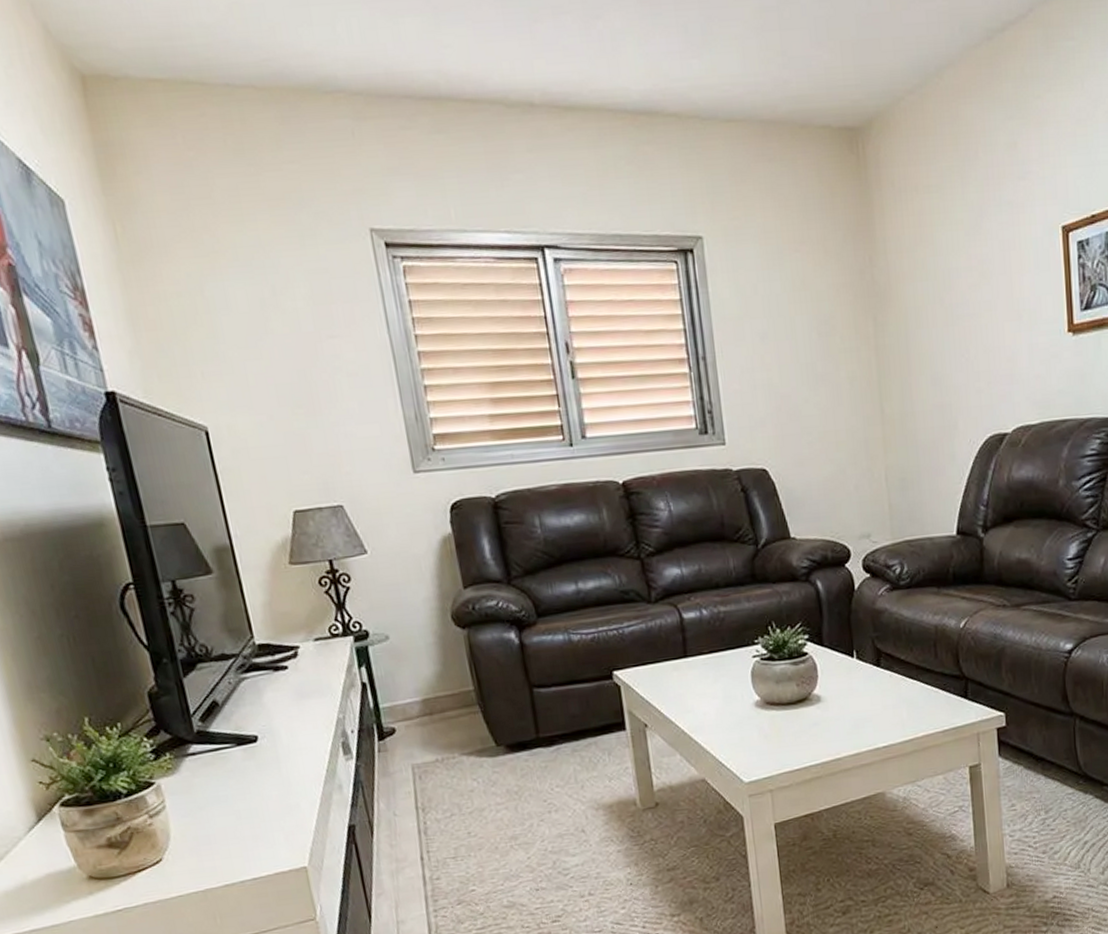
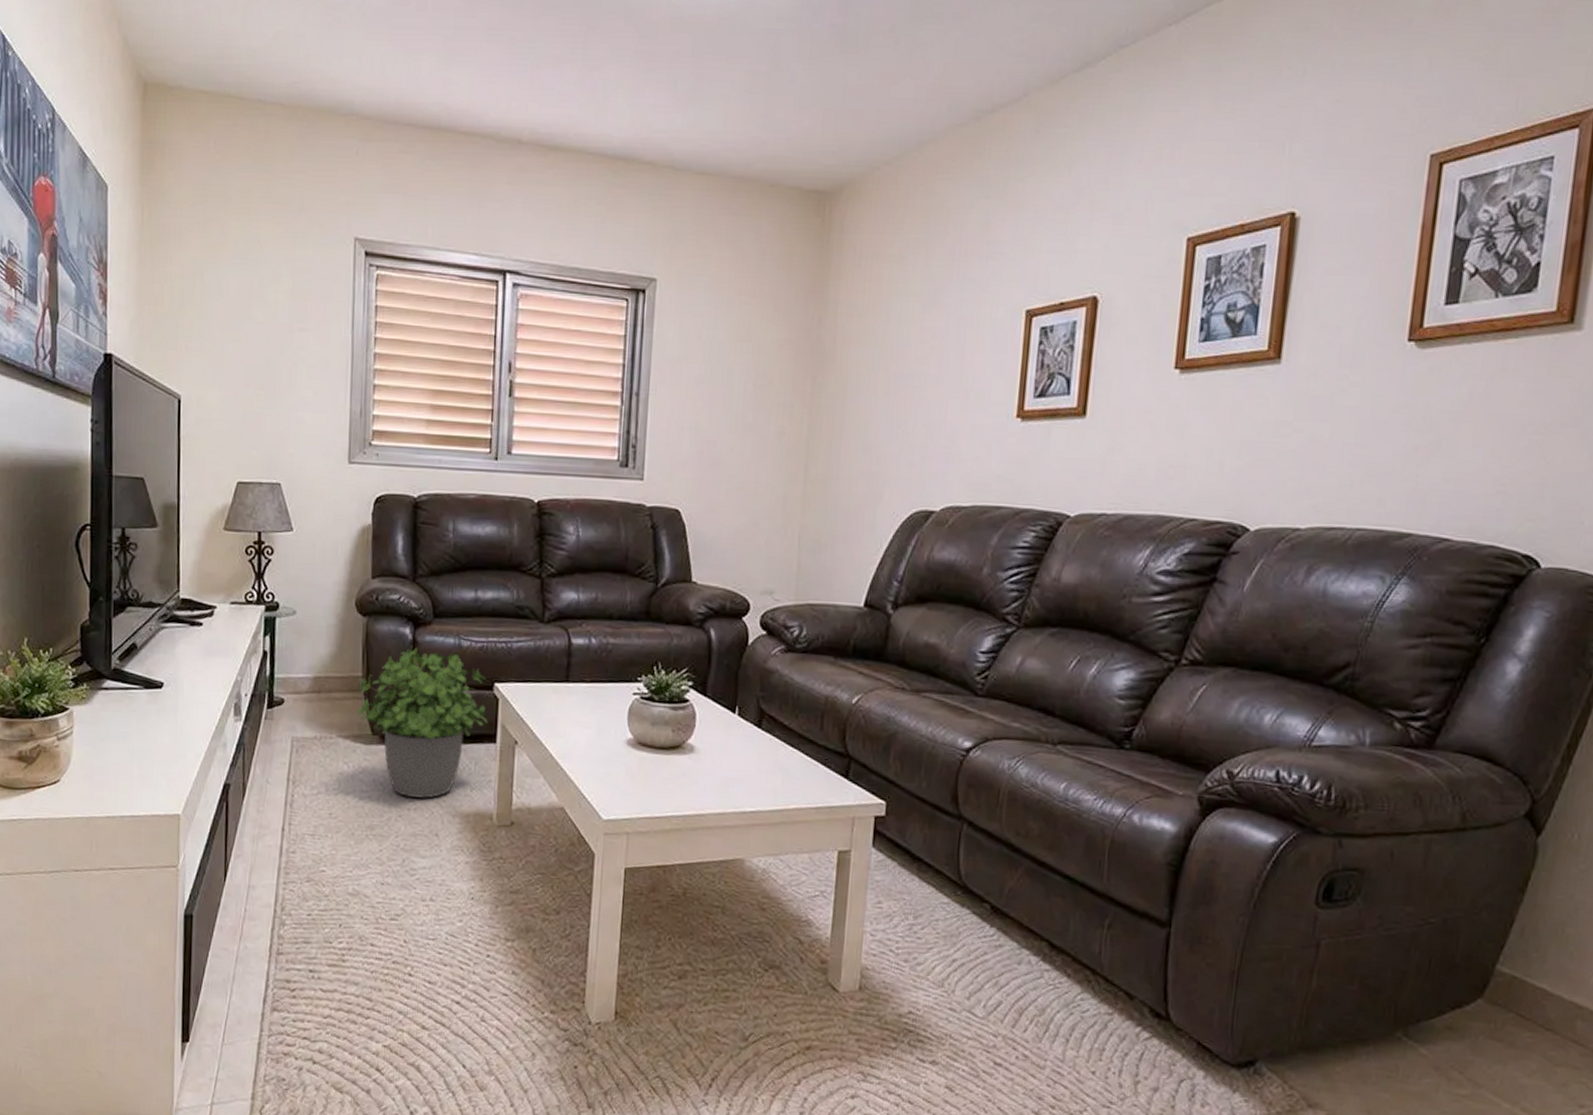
potted plant: none [473,649,614,800] -> present [357,646,488,798]

